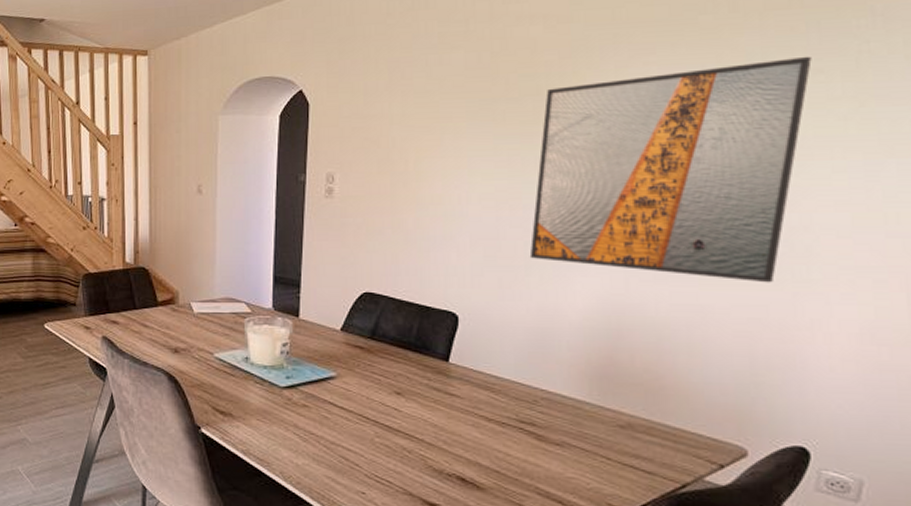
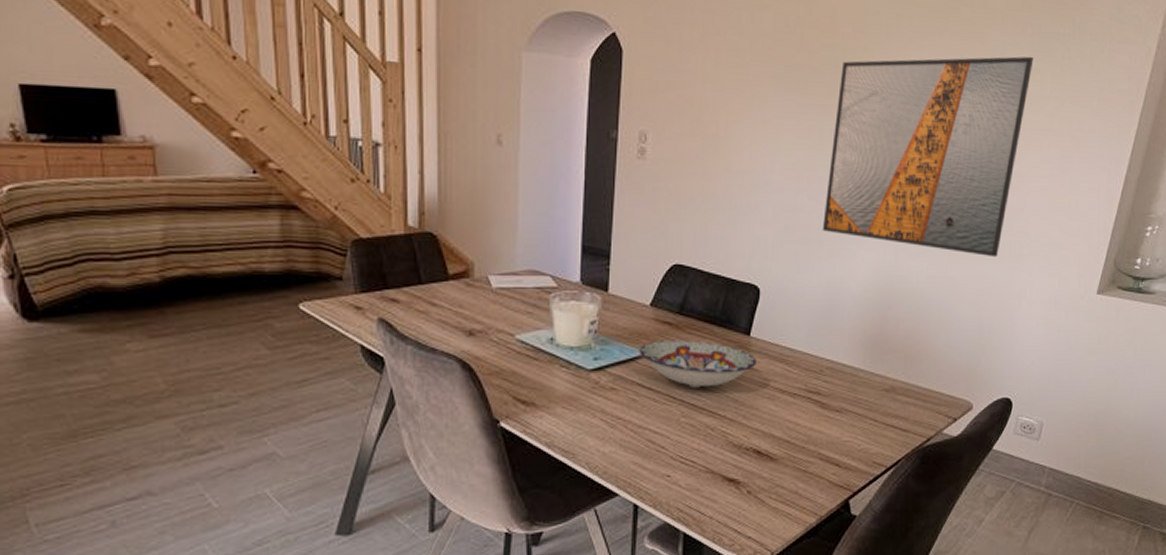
bowl: none [330,363,457,410] -> present [639,340,756,388]

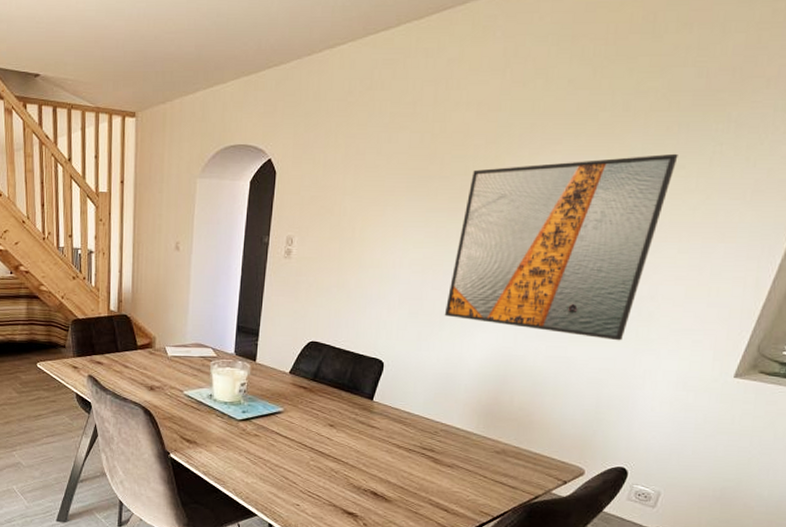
bowl: present [639,340,756,388] -> none [278,401,377,439]

